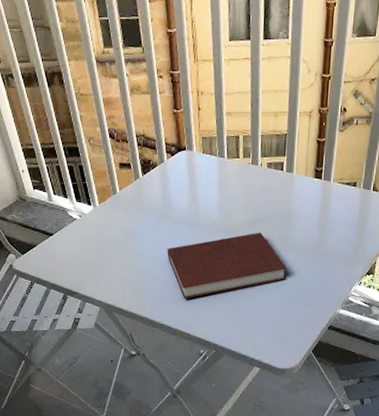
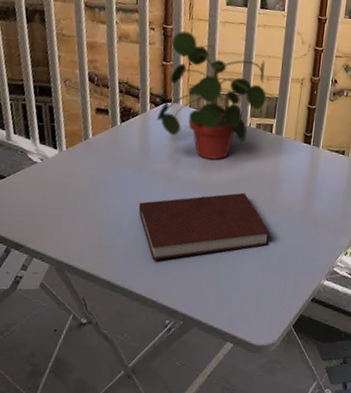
potted plant: none [174,75,276,203] -> present [157,31,267,160]

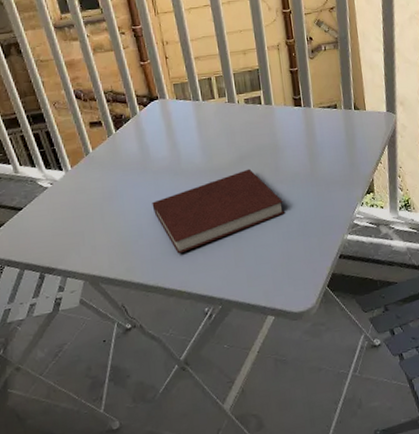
potted plant: present [157,31,267,160] -> none [144,27,248,146]

